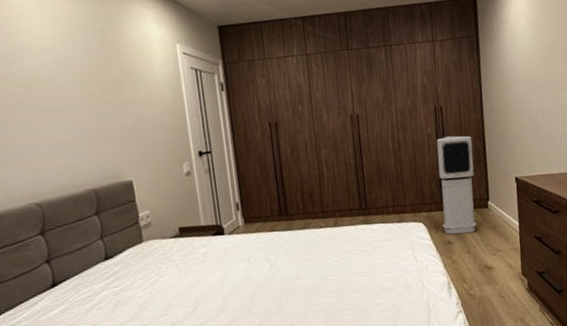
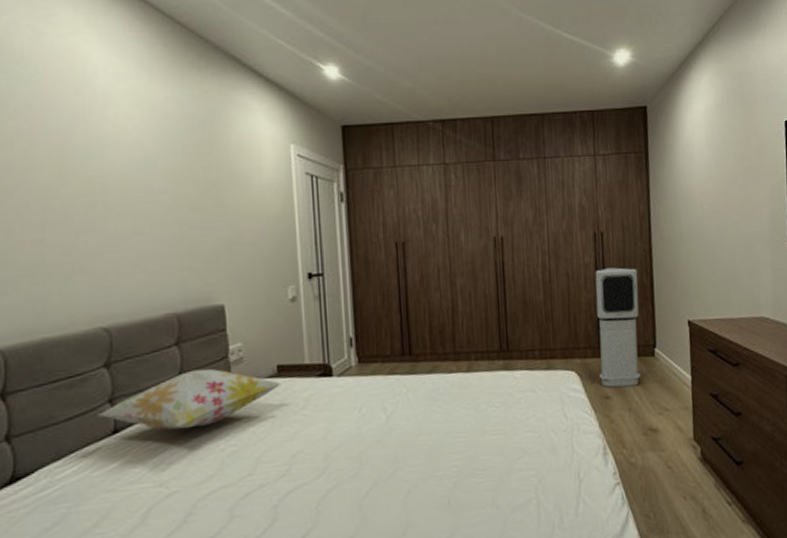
decorative pillow: none [39,232,183,283] -> present [99,368,281,430]

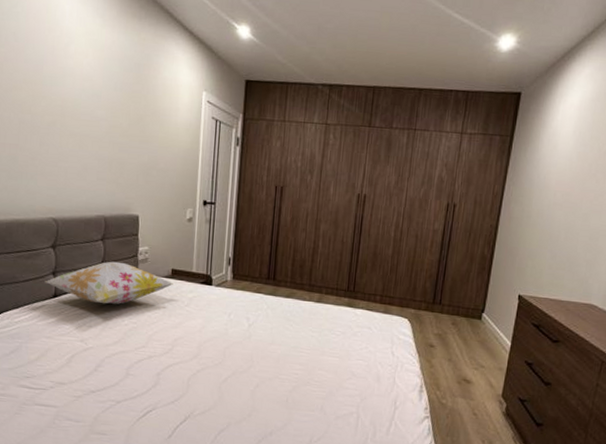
air purifier: present [595,267,641,388] -> none [427,236,481,342]

